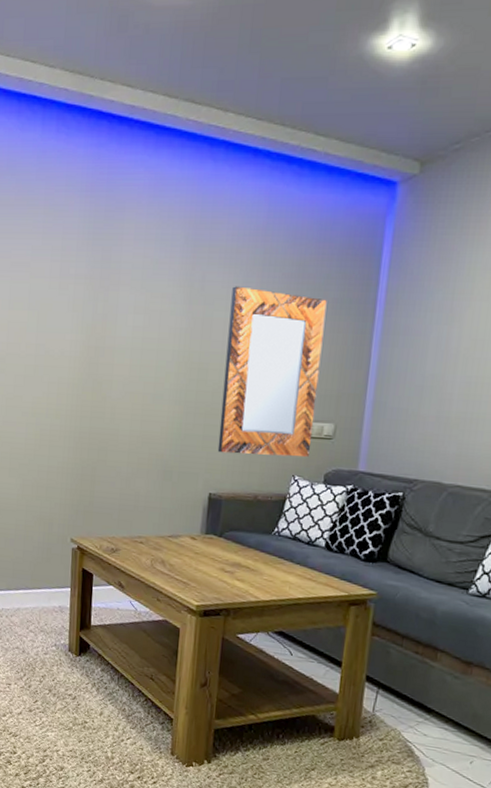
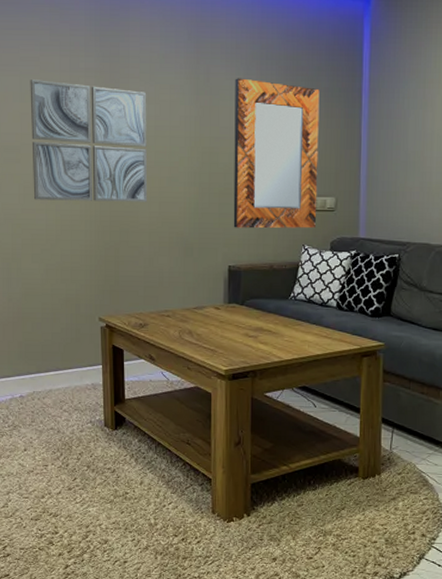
wall art: none [15,286,137,420] -> present [30,80,148,202]

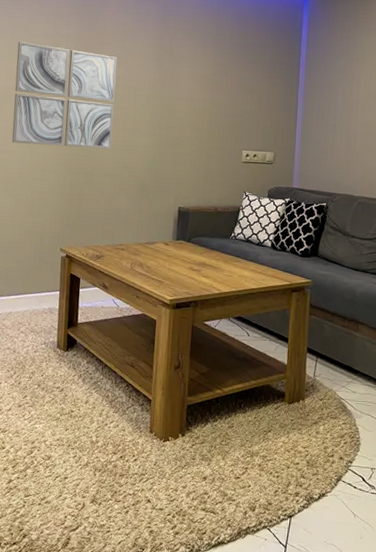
home mirror: present [233,78,320,229] -> none [185,49,265,178]

